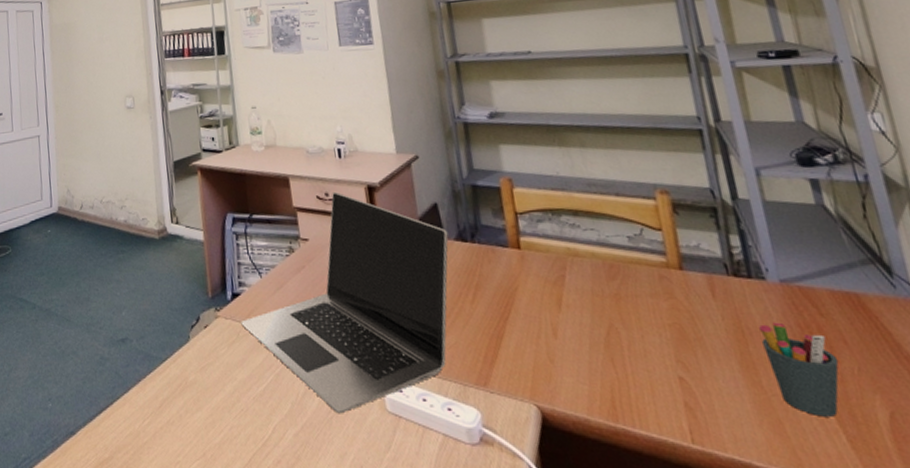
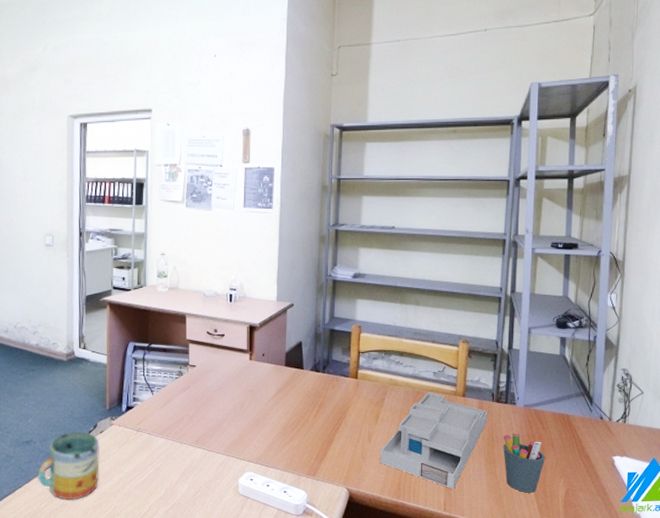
mug: none [136,327,209,416] -> present [37,432,100,500]
laptop: present [241,191,449,414] -> none [132,328,306,496]
desk organizer: none [574,264,727,410] -> present [380,391,488,490]

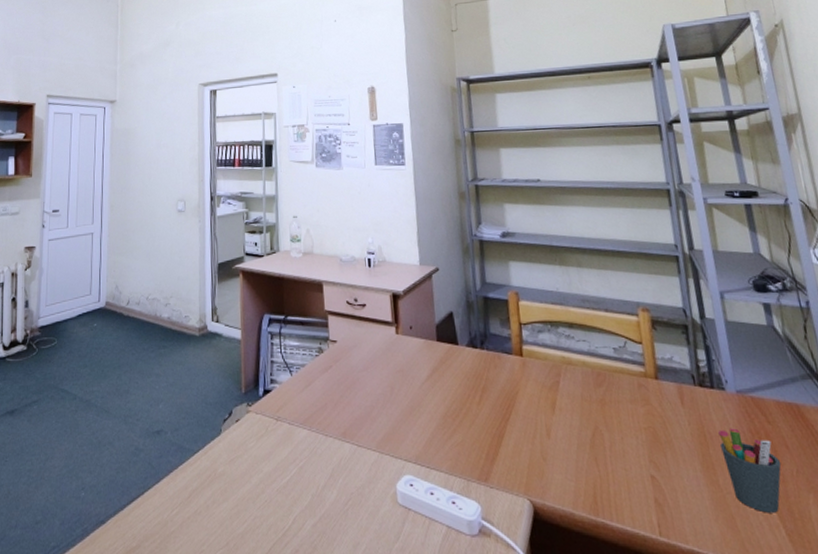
mug: present [37,432,100,500] -> none [168,421,237,507]
desk organizer: present [380,391,488,490] -> none [564,372,693,506]

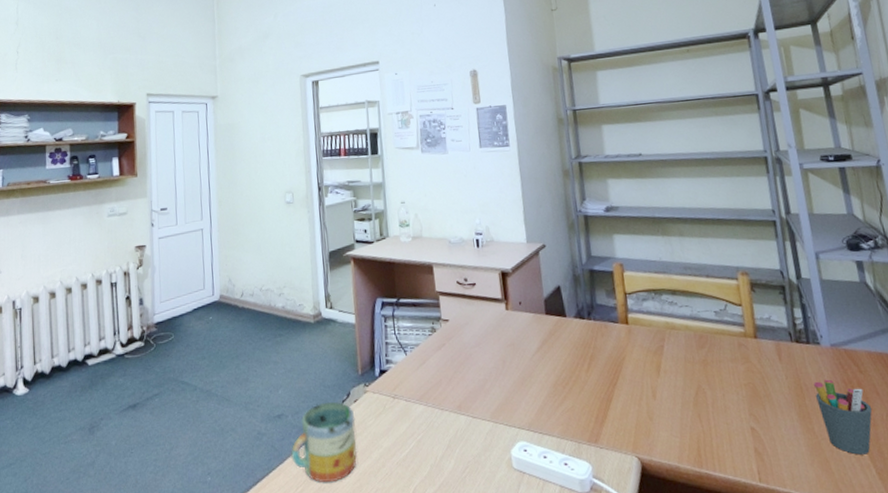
mug: none [168,421,237,507] -> present [291,402,357,483]

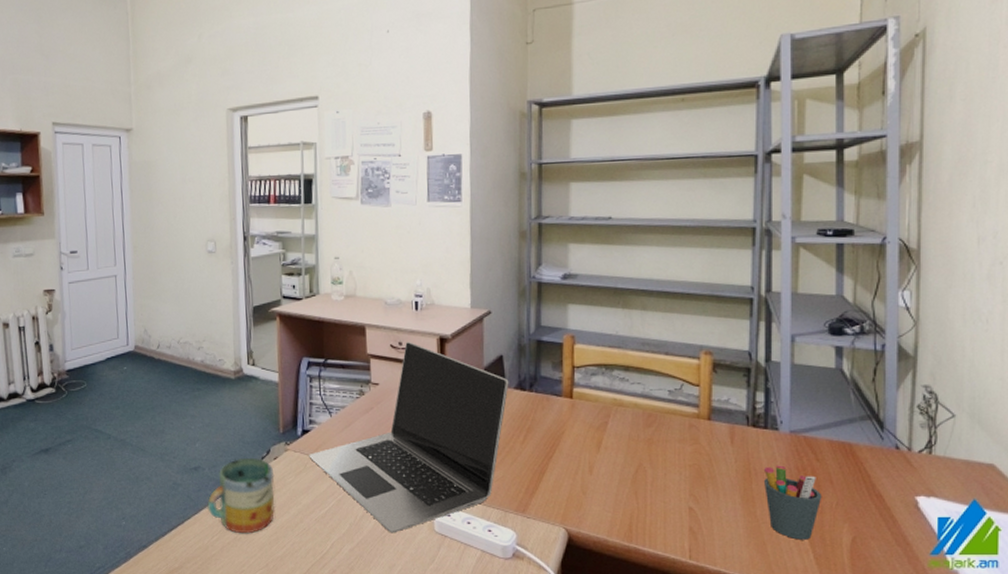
laptop: none [387,277,569,473] -> present [309,341,509,533]

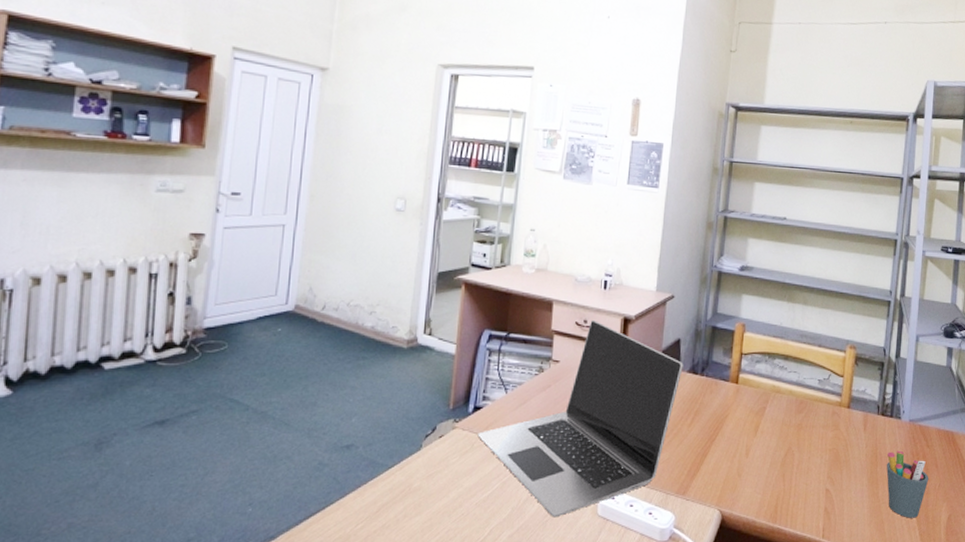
mug: present [207,458,275,534] -> none [355,436,438,521]

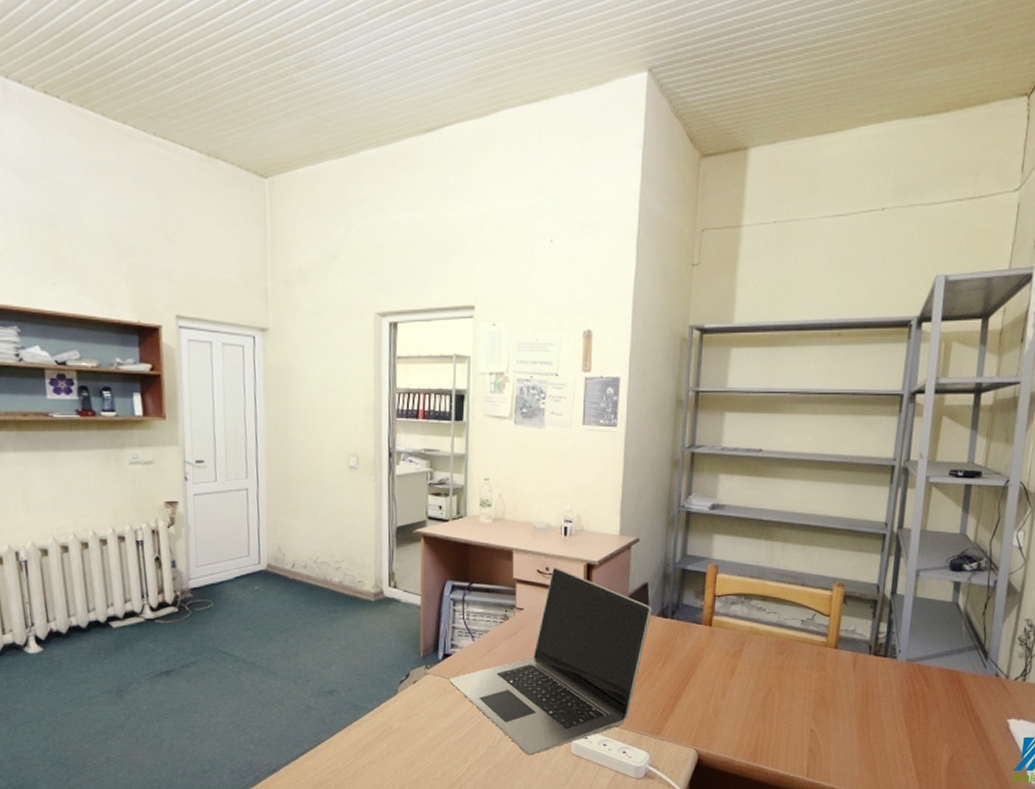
pen holder: present [886,450,929,518] -> none [879,691,929,759]

